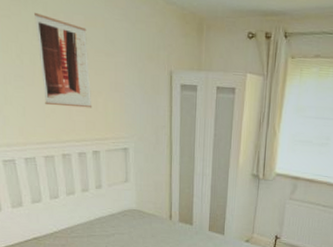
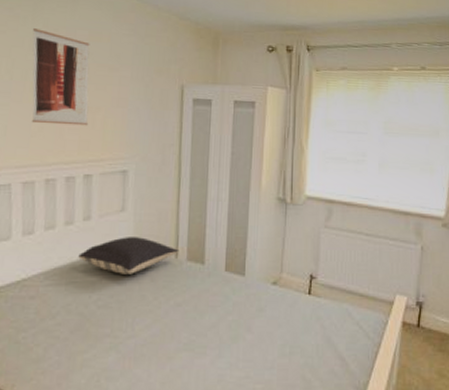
pillow: none [95,202,173,231] -> present [78,237,180,274]

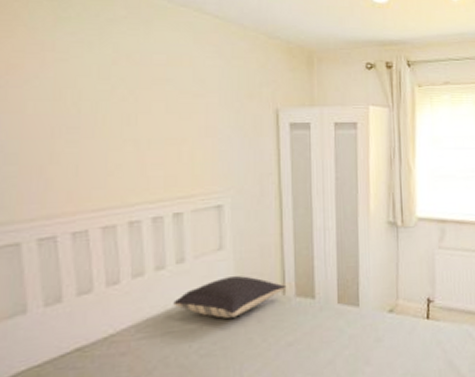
wall art: present [32,28,90,126] -> none [101,55,174,161]

